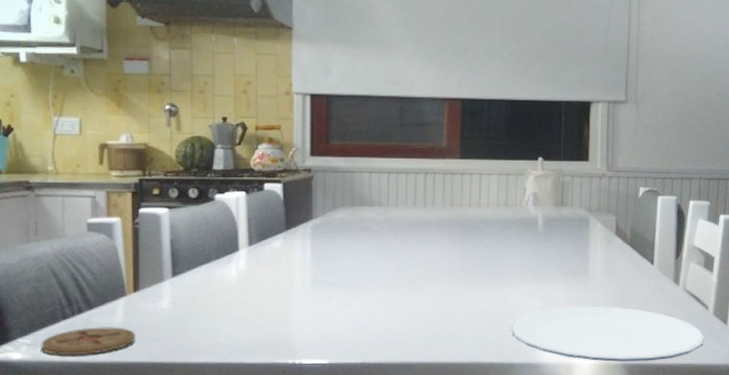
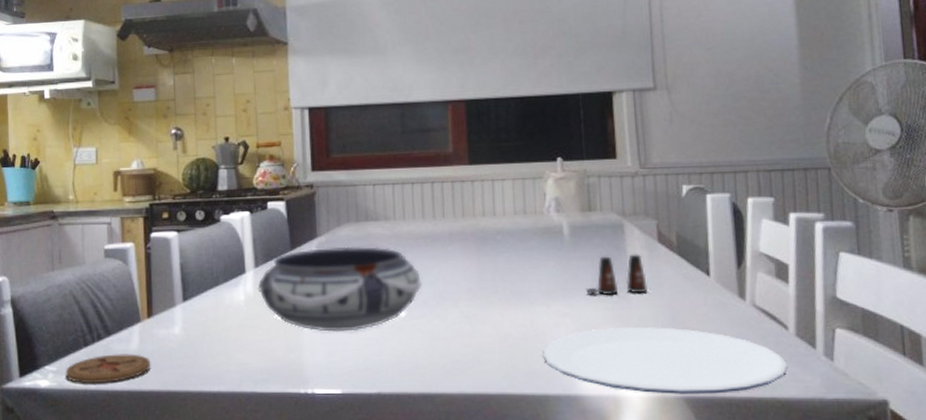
bowl: none [250,229,410,308] -> present [257,246,423,332]
salt shaker: none [553,244,604,280] -> present [586,254,648,296]

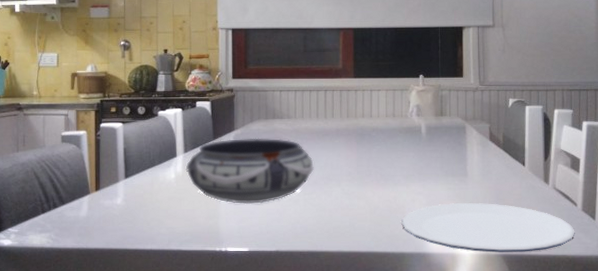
coaster: present [65,354,151,384] -> none [25,219,97,243]
salt shaker: present [586,254,648,296] -> none [436,149,480,180]

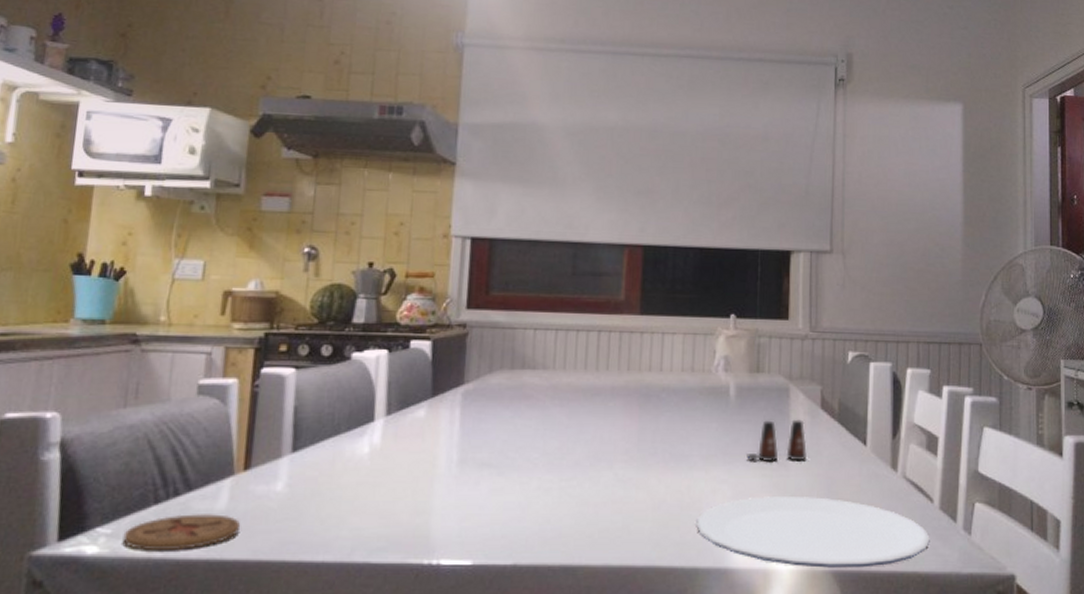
coaster: none [25,219,97,243] -> present [122,514,241,551]
bowl: present [185,138,315,204] -> none [386,396,577,493]
salt shaker: none [436,149,480,180] -> present [747,419,807,463]

